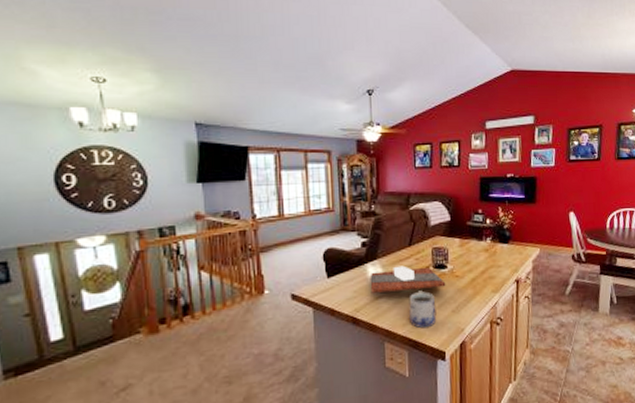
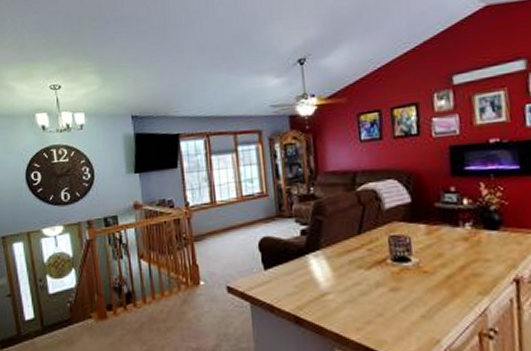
cutting board: present [370,265,446,293] -> none [312,257,411,289]
mug: present [408,290,437,329] -> none [362,288,400,336]

